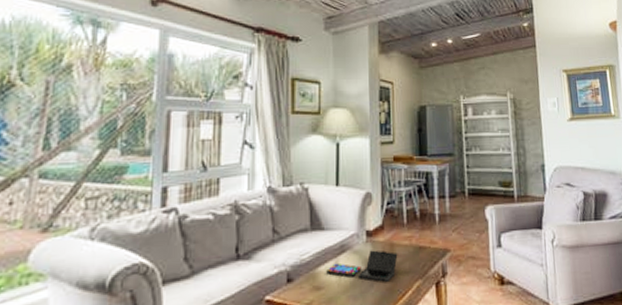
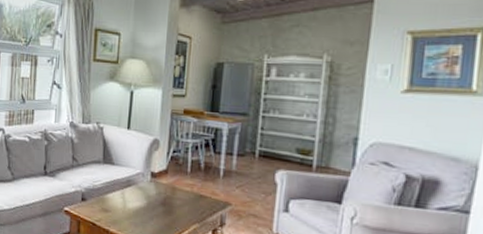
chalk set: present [326,250,398,283] -> none [114,189,179,220]

